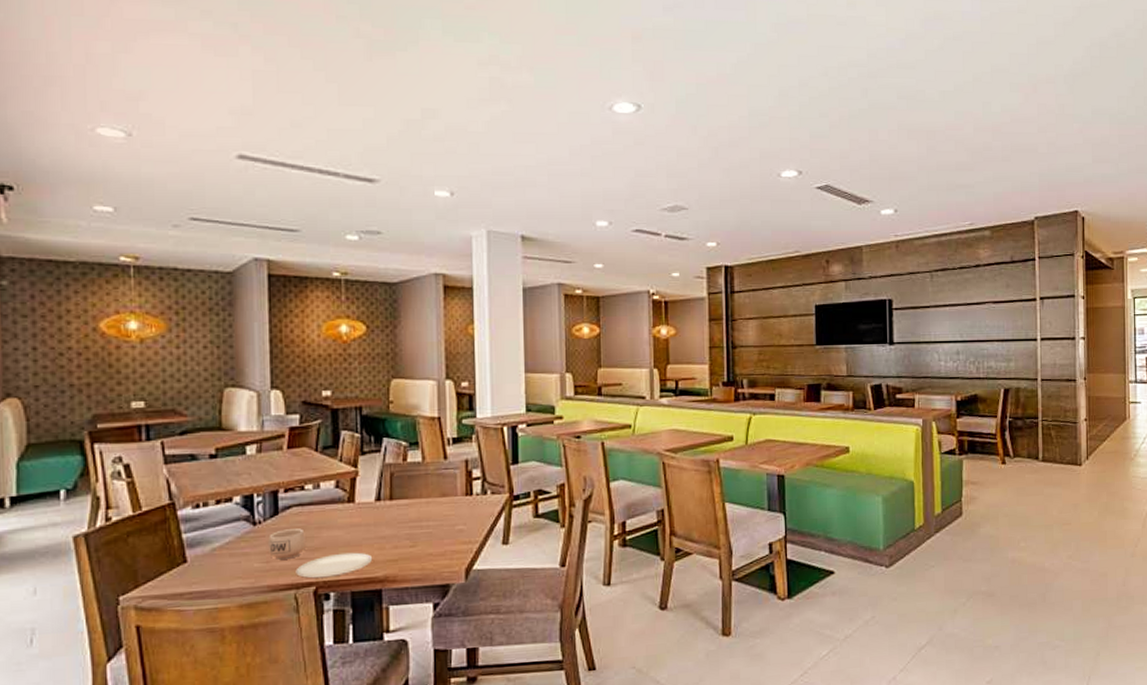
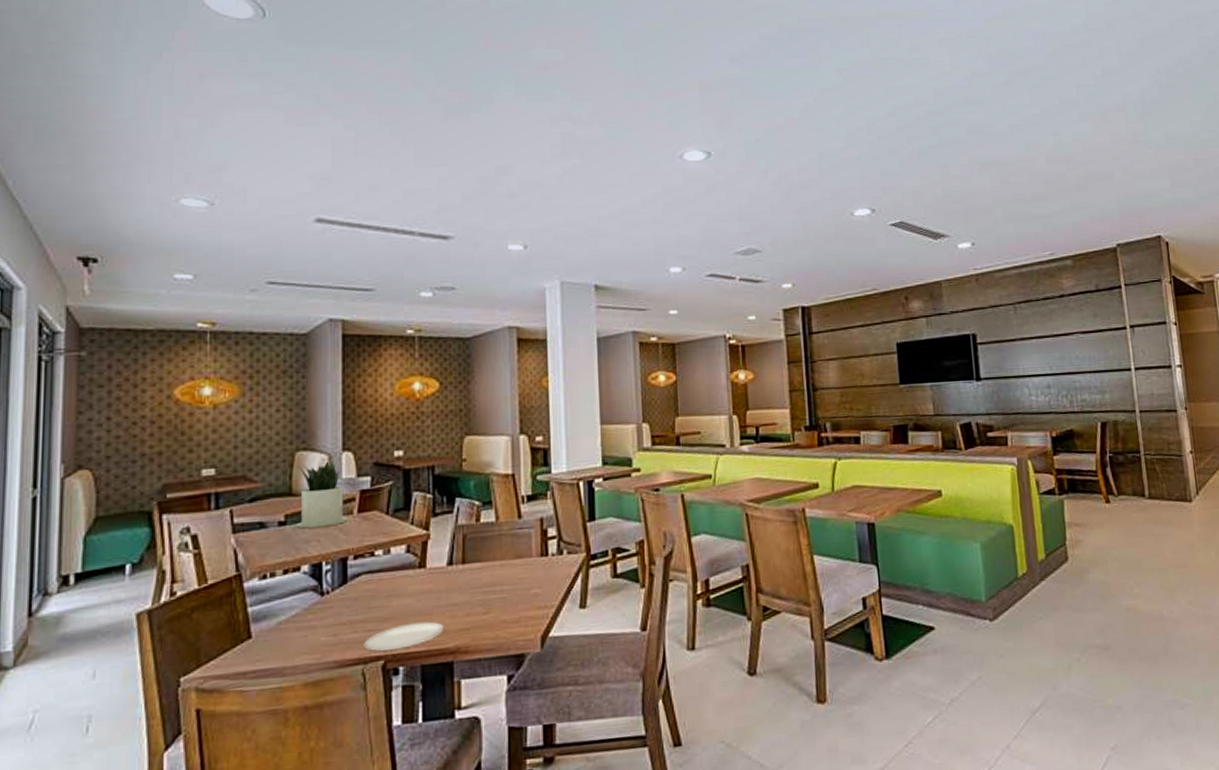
planter: none [227,398,277,463] -> present [297,461,347,530]
mug: present [267,528,307,560] -> none [335,598,376,632]

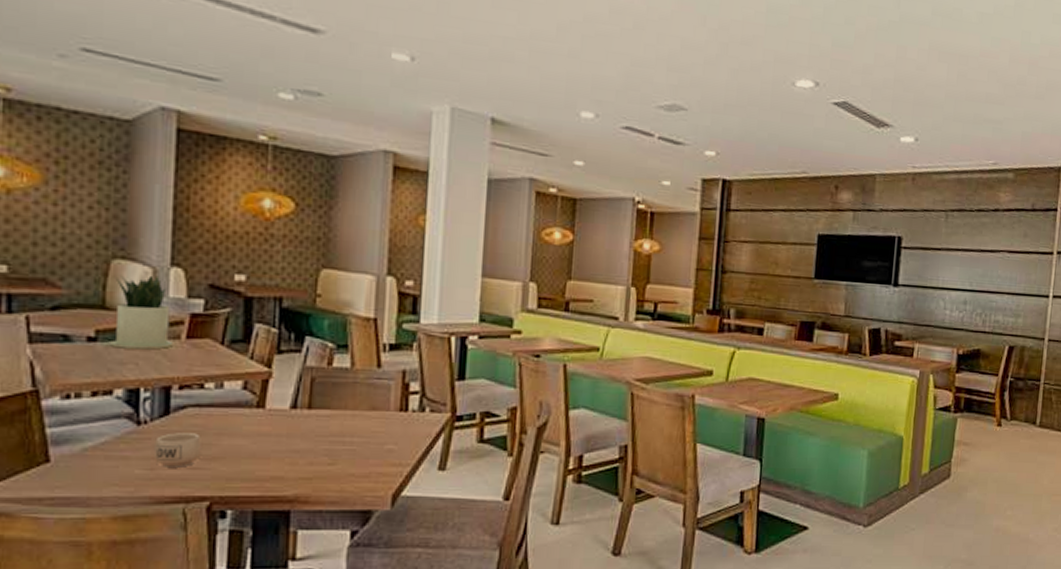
mug: none [335,598,376,632] -> present [153,433,203,468]
plate: present [364,621,444,652] -> none [186,465,282,493]

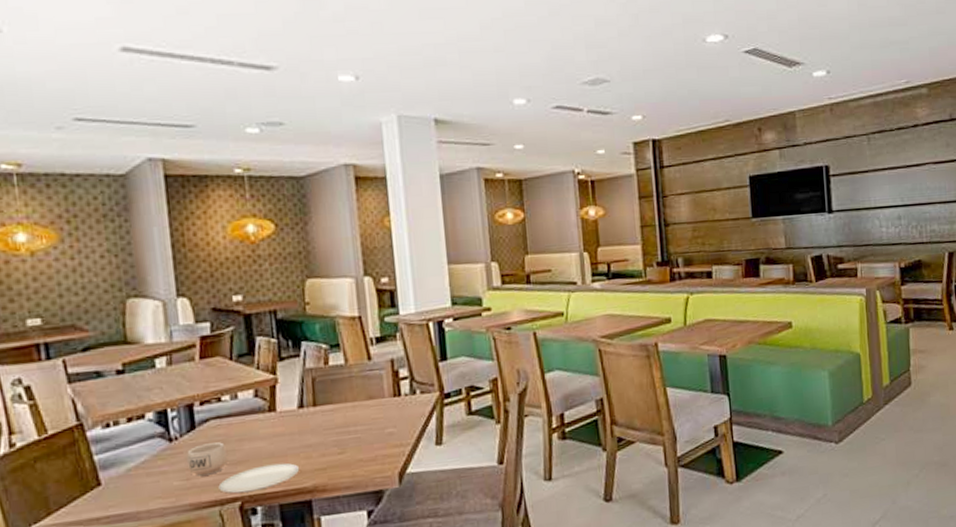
planter: present [110,275,173,351] -> none [133,307,189,377]
plate: none [186,465,282,493] -> present [218,463,300,494]

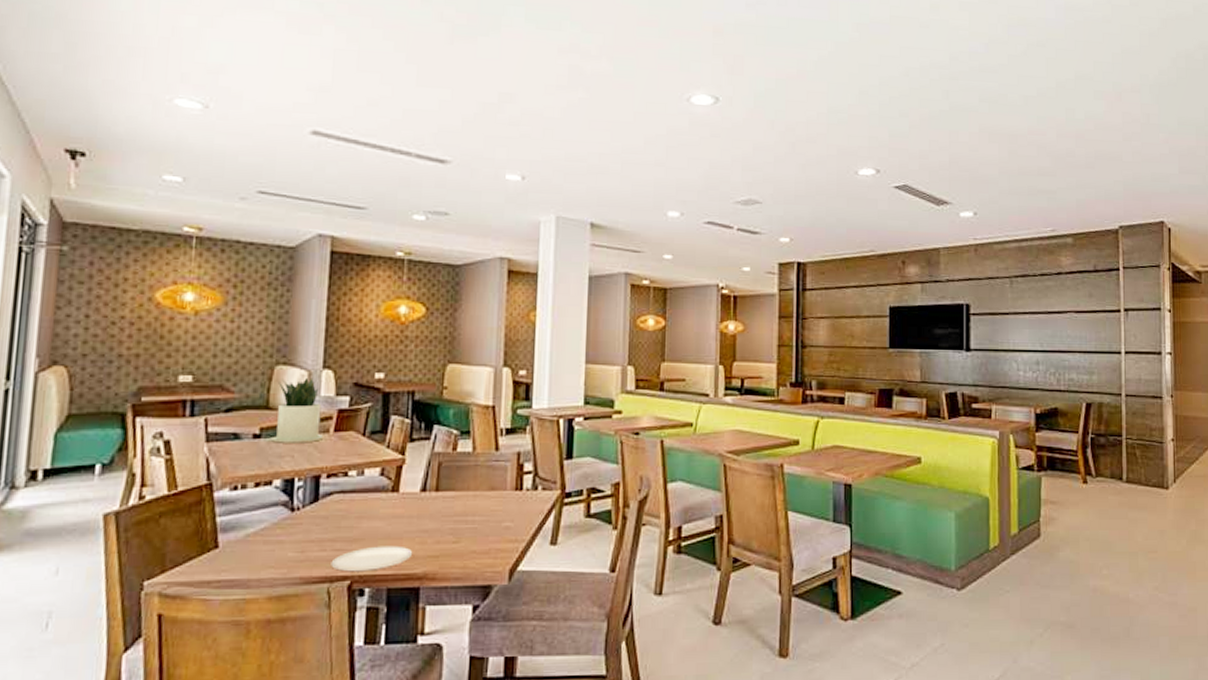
planter: none [133,307,189,377] -> present [271,377,323,445]
mug: present [185,442,229,476] -> none [303,517,346,550]

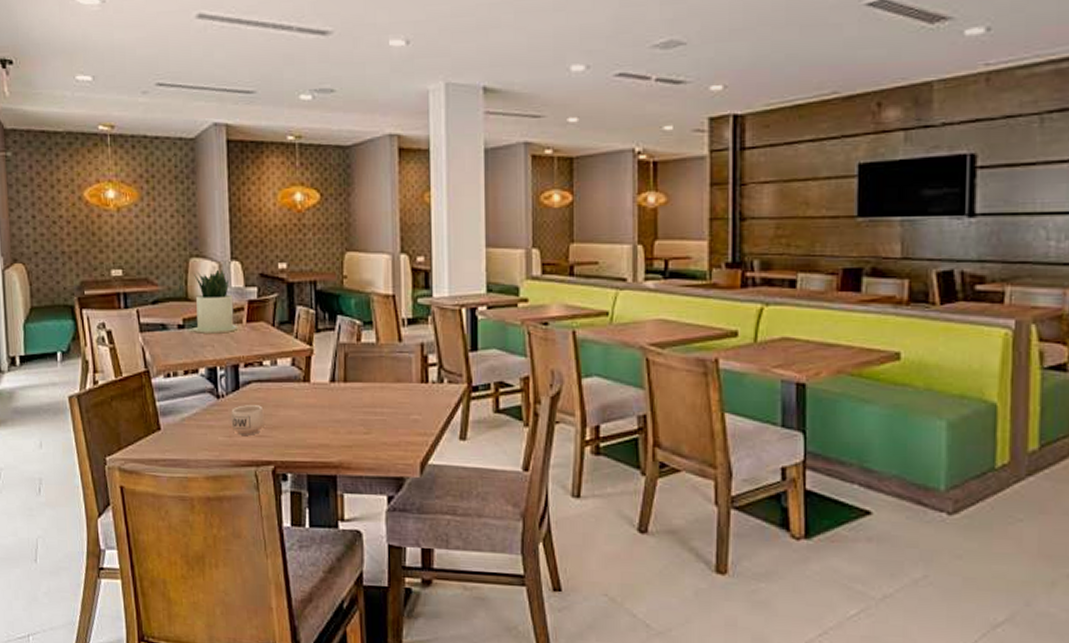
mug: none [303,517,346,550] -> present [230,405,266,435]
plate: present [331,546,413,572] -> none [255,434,328,458]

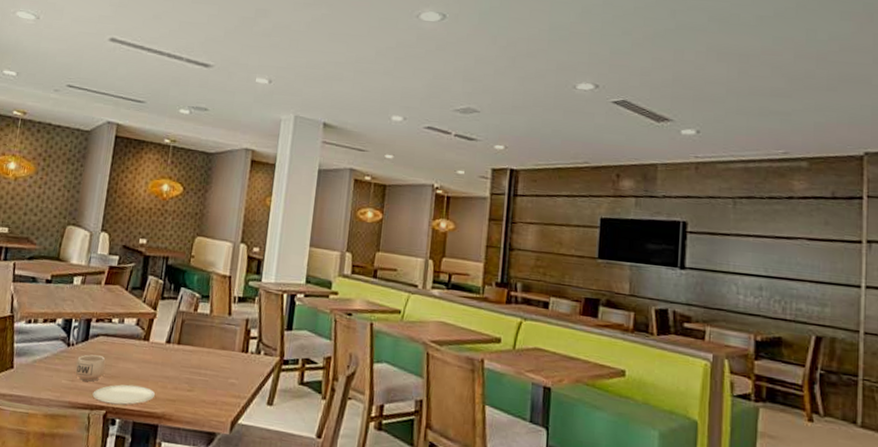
planter: present [193,269,237,335] -> none [58,237,98,292]
plate: none [255,434,328,458] -> present [92,384,156,406]

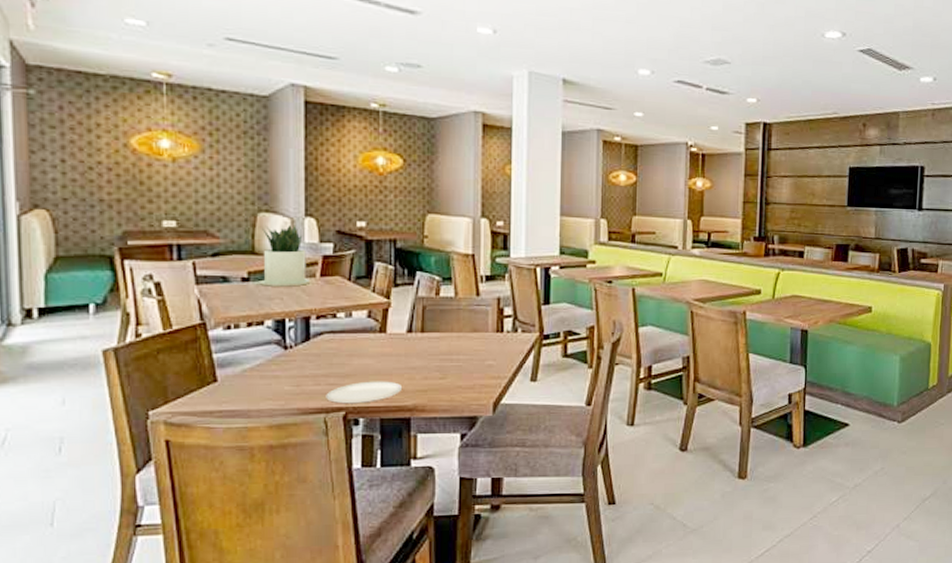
planter: none [58,237,98,292] -> present [260,225,310,288]
mug: present [74,354,107,382] -> none [298,355,338,384]

